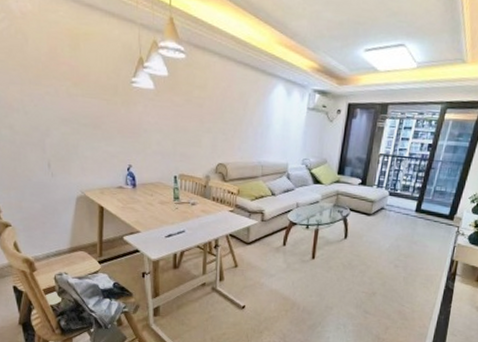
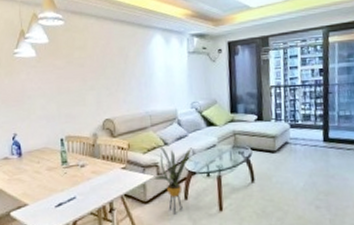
house plant: none [257,192,297,257] -> present [152,143,193,215]

